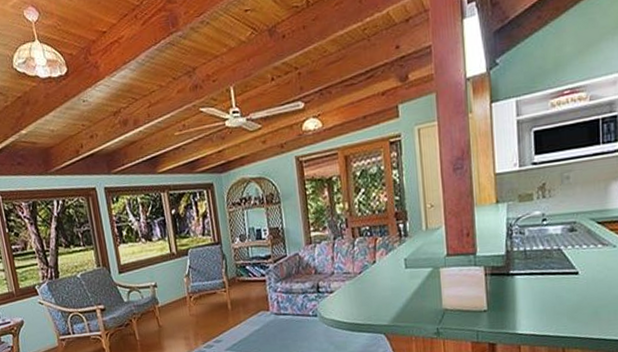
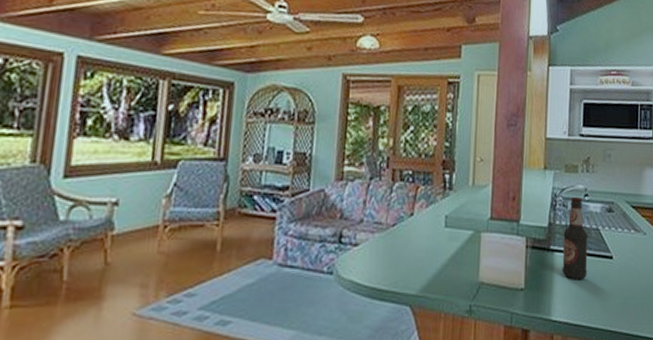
bottle: none [522,223,551,298] -> present [562,197,588,280]

